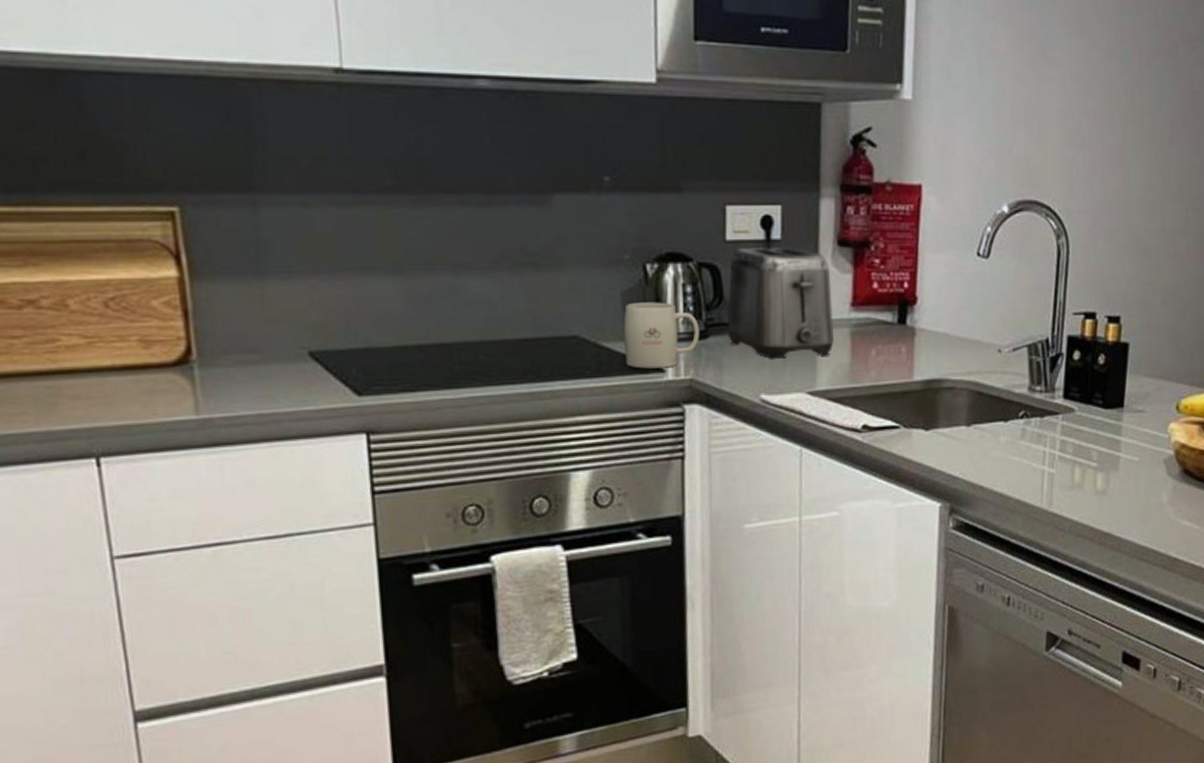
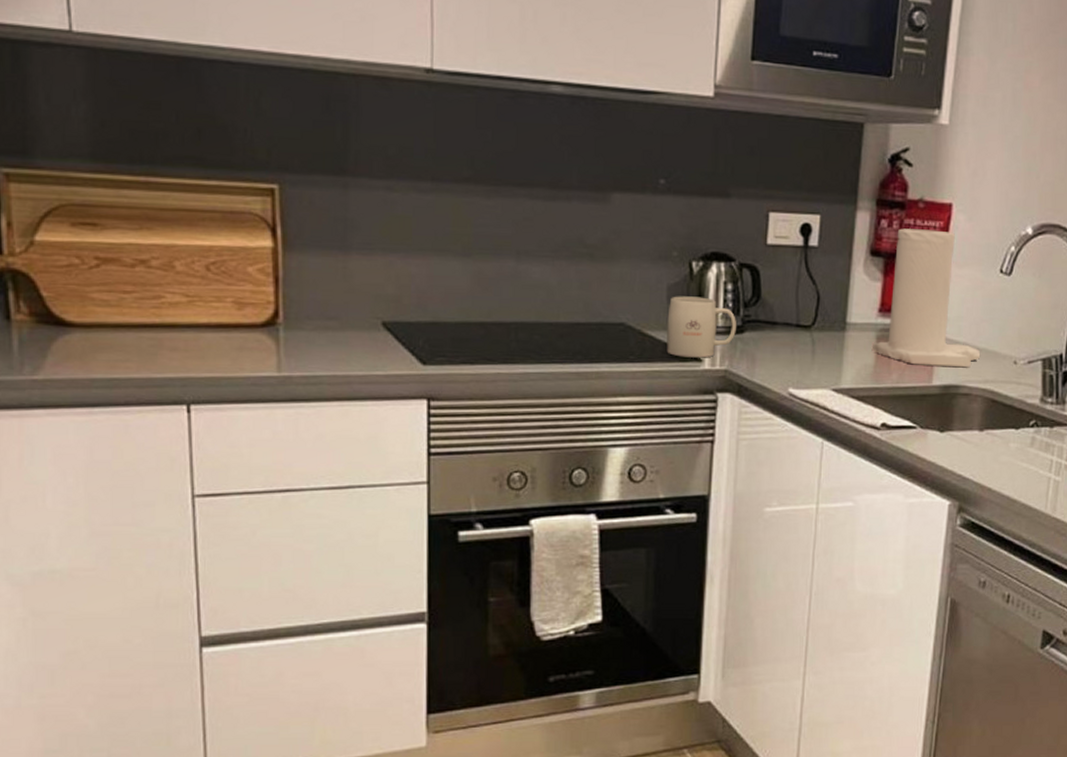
toaster: present [727,247,834,358] -> none [762,252,862,355]
paper towel: none [846,214,963,361] -> present [871,228,981,368]

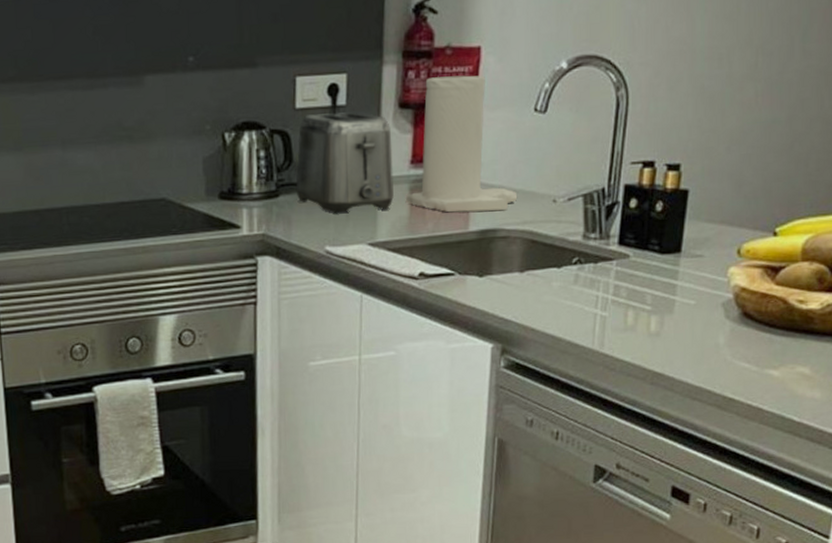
mug: present [667,296,736,358] -> none [205,166,271,226]
toaster: none [762,252,862,355] -> present [295,112,394,213]

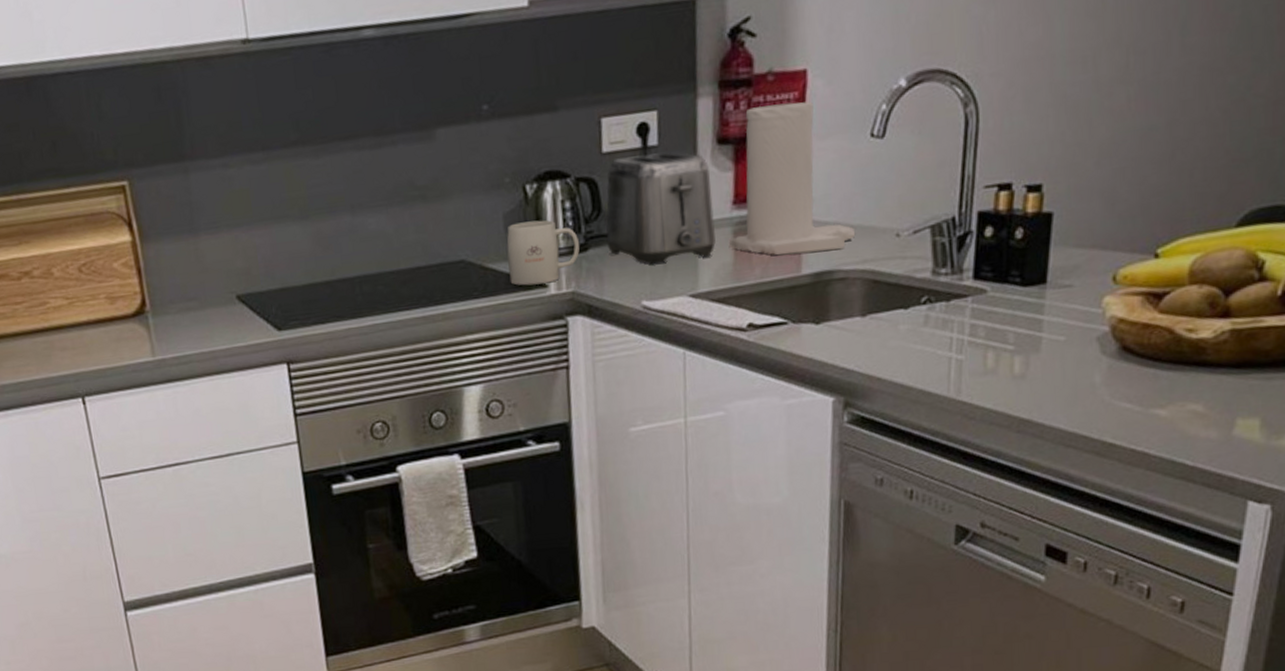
mug: none [205,166,271,226] -> present [506,220,580,286]

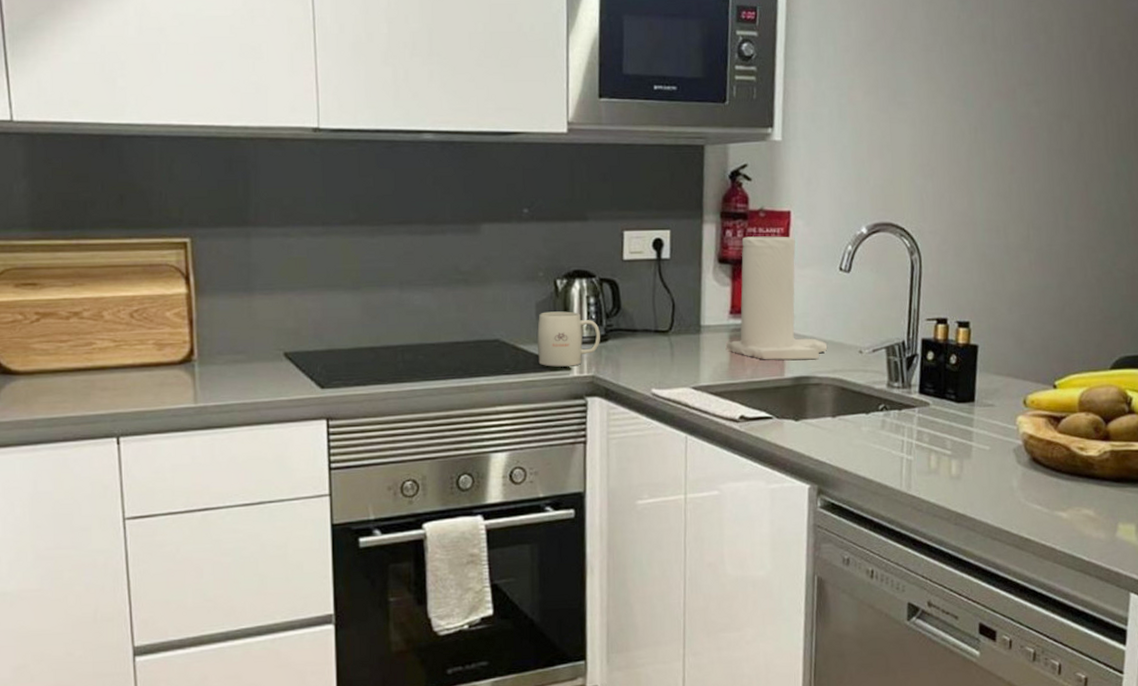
toaster: present [606,153,716,264] -> none [623,265,715,358]

